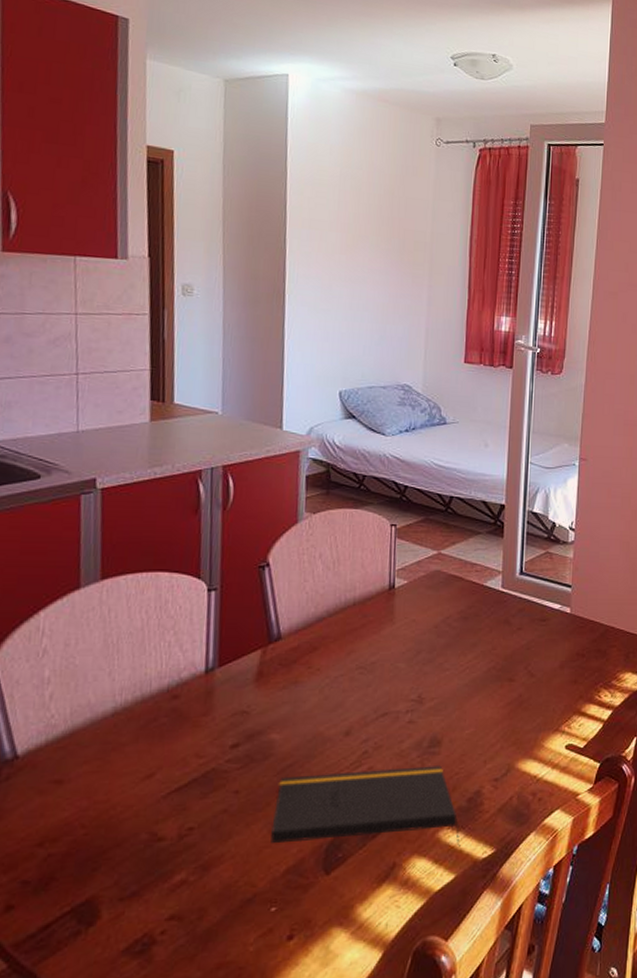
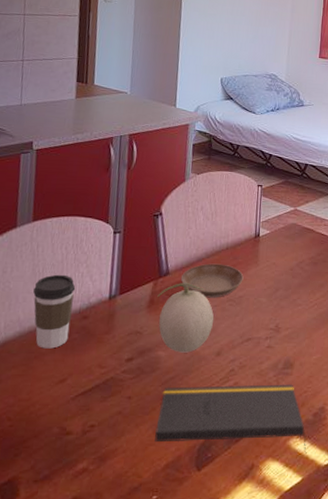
coffee cup: none [106,645,162,738] -> present [33,274,76,349]
fruit: none [267,647,341,734] -> present [157,282,214,353]
saucer: none [297,623,376,666] -> present [181,263,244,298]

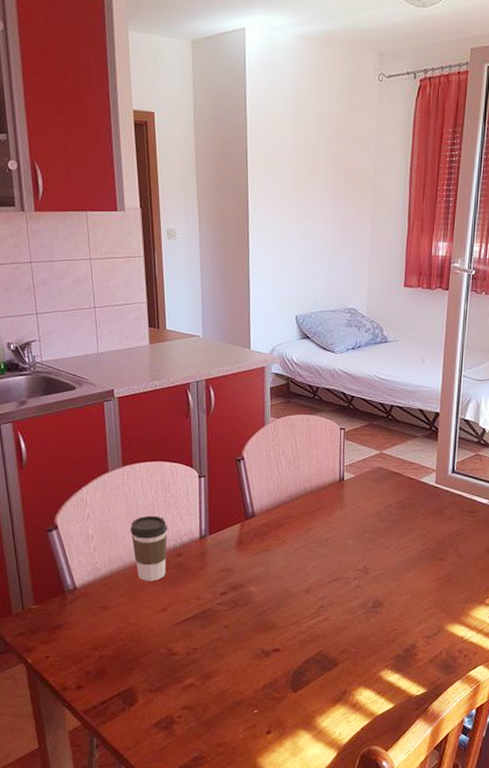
notepad: present [155,384,307,453] -> none [252,618,398,684]
fruit: present [157,282,214,353] -> none [245,524,302,589]
saucer: present [181,263,244,298] -> none [267,506,329,540]

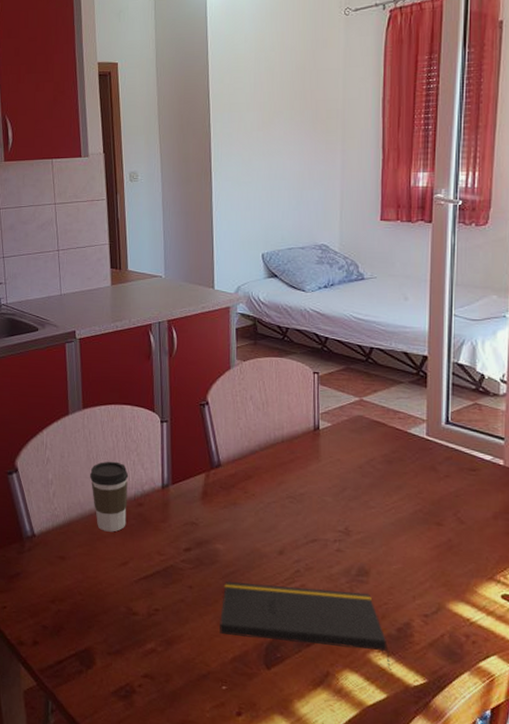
notepad: none [252,618,398,684] -> present [220,580,391,670]

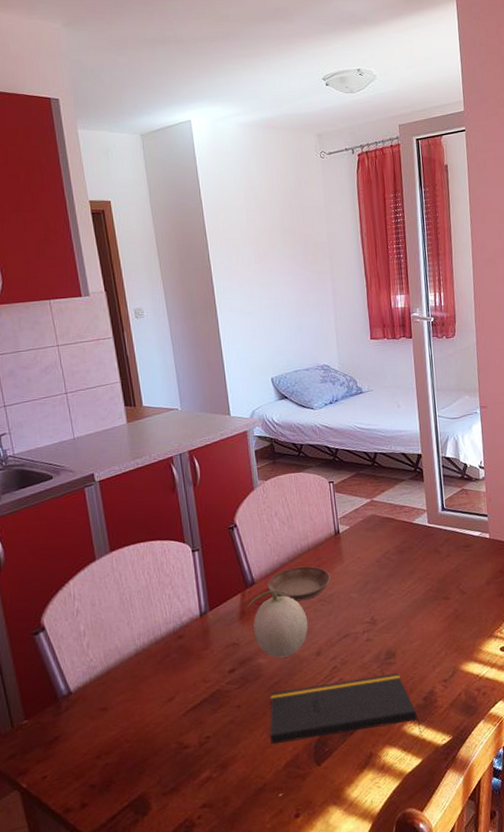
coffee cup: present [90,461,129,532] -> none [125,599,168,672]
fruit: none [210,475,274,549] -> present [247,588,309,658]
saucer: none [235,456,304,494] -> present [268,566,331,602]

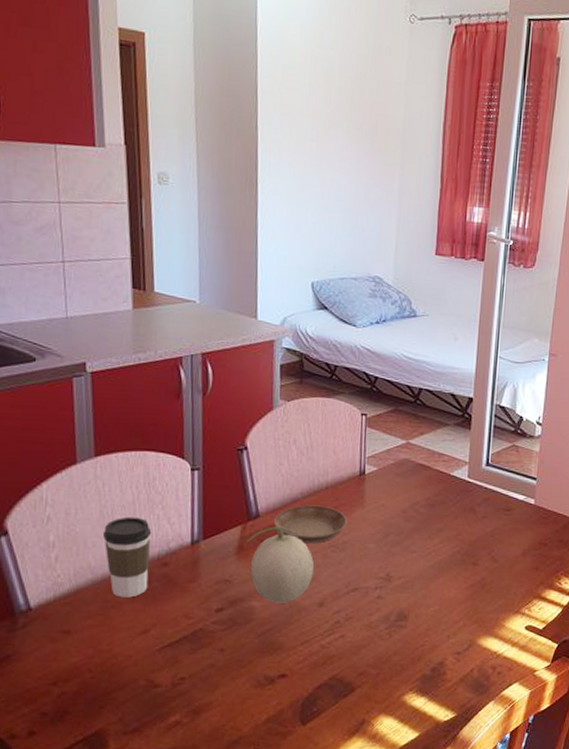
coffee cup: none [125,599,168,672] -> present [103,516,152,598]
notepad: present [270,673,423,744] -> none [253,637,424,709]

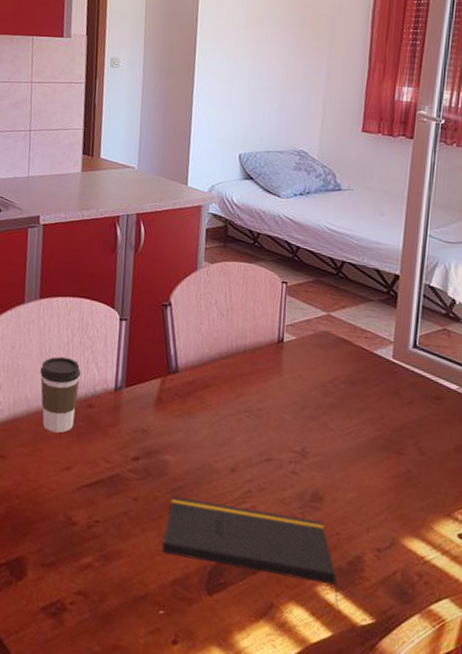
fruit: present [247,525,315,603] -> none [165,383,229,463]
notepad: none [253,637,424,709] -> present [162,495,339,606]
saucer: present [274,505,347,544] -> none [192,365,264,407]

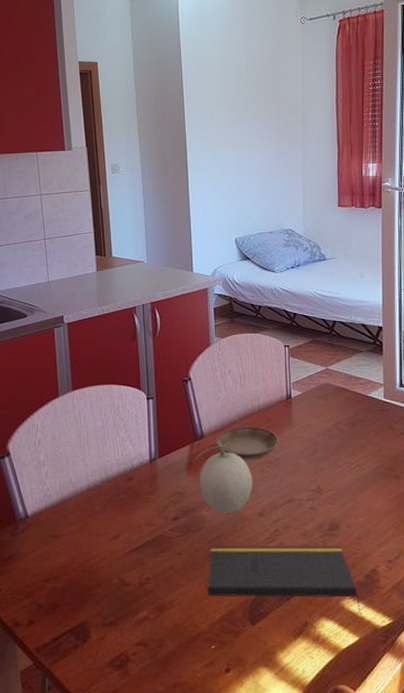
coffee cup: present [40,356,81,433] -> none [81,439,118,508]
fruit: none [165,383,229,463] -> present [195,444,253,513]
saucer: none [192,365,264,407] -> present [217,426,279,460]

